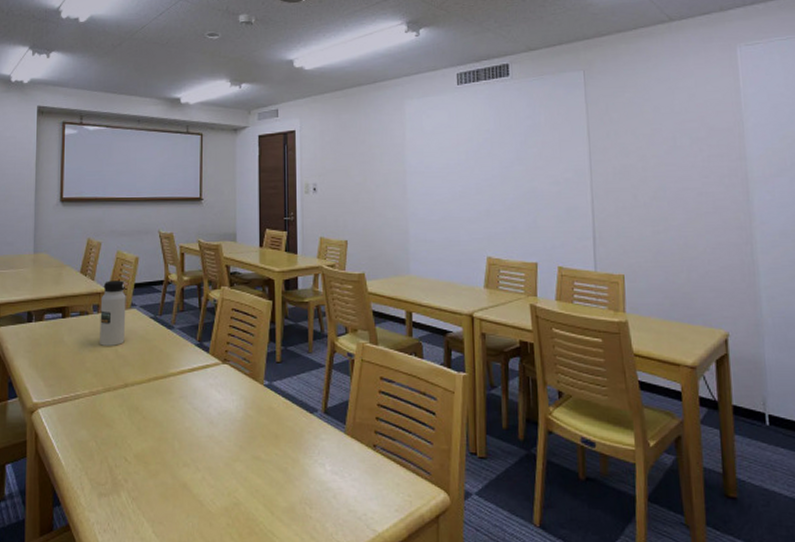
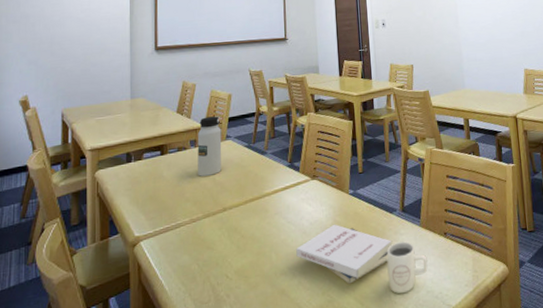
books: none [201,417,311,488] -> present [296,224,393,284]
mug: none [303,448,351,509] -> present [386,241,428,294]

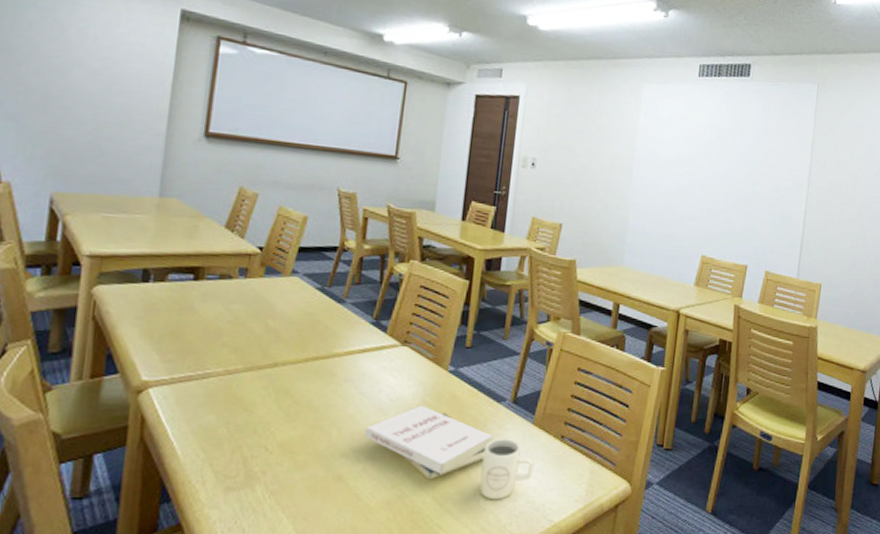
water bottle: present [197,116,222,177] -> none [244,240,287,319]

